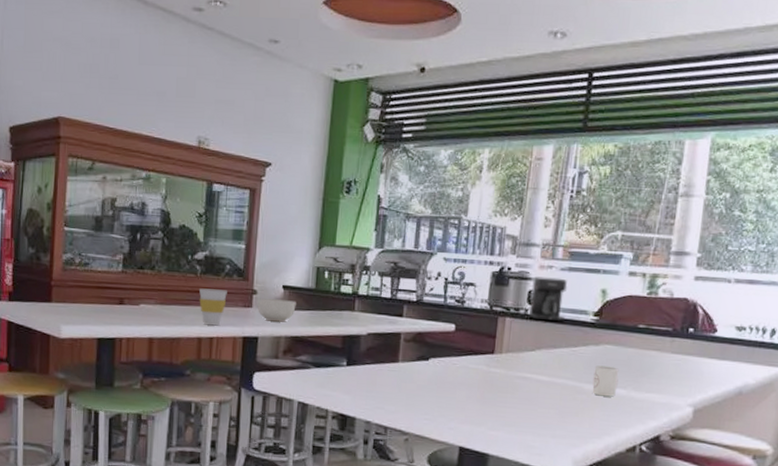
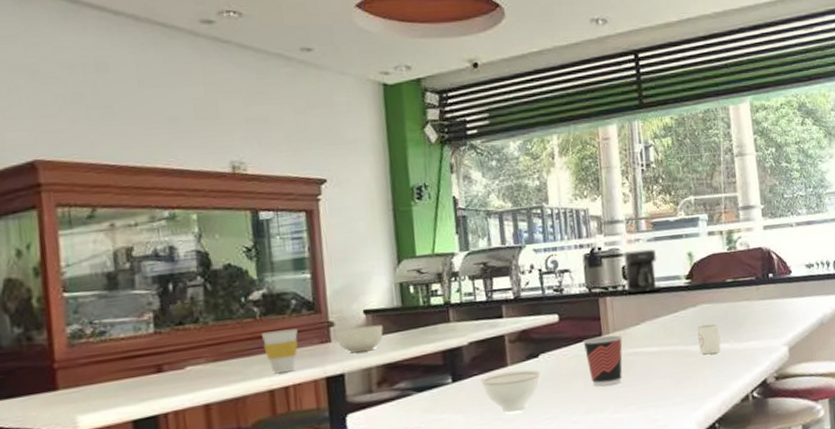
bowl: none [371,366,428,406] -> present [480,369,541,413]
cup: none [474,353,515,403] -> present [583,335,623,387]

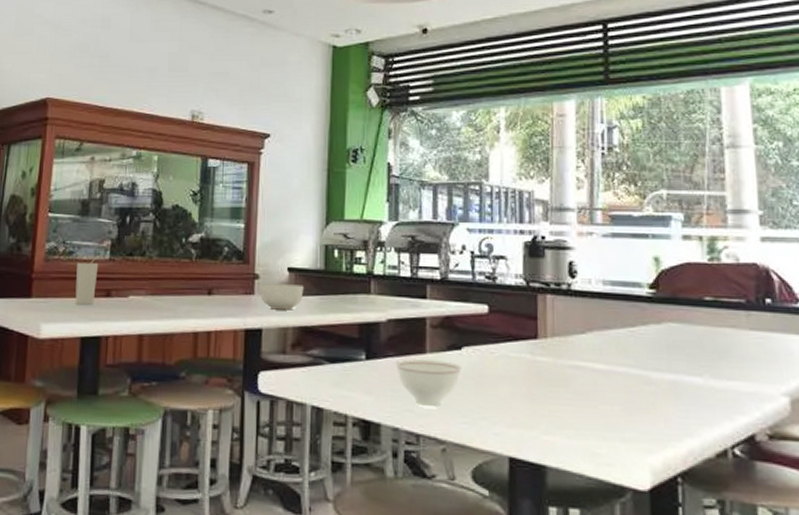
cup: none [113,330,143,388] -> present [75,255,99,306]
cup: present [262,328,299,374] -> none [194,275,226,318]
cup: present [583,335,623,387] -> none [514,338,563,400]
coffee maker: present [623,249,661,294] -> none [571,245,616,297]
mug: present [697,323,721,355] -> none [660,348,692,387]

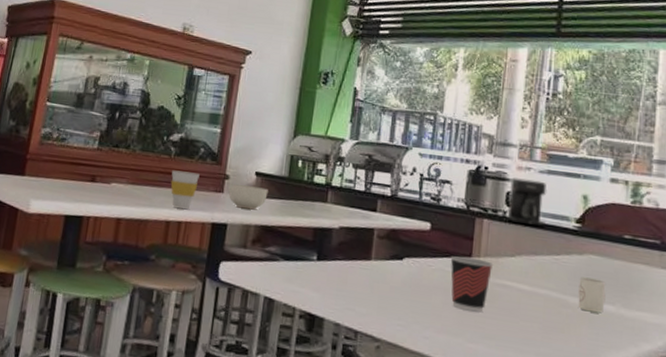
cup: present [75,255,99,306] -> none [63,144,89,188]
cup: none [194,275,226,318] -> present [170,170,200,210]
bowl: present [395,359,462,408] -> none [342,263,401,309]
cup: none [514,338,563,400] -> present [450,256,494,313]
coffee maker: none [571,245,616,297] -> present [507,177,547,227]
mug: none [660,348,692,387] -> present [578,277,606,314]

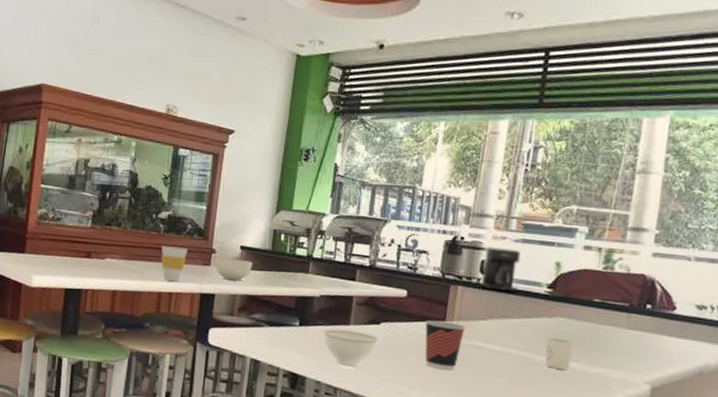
bowl: none [342,263,401,309] -> present [323,328,378,368]

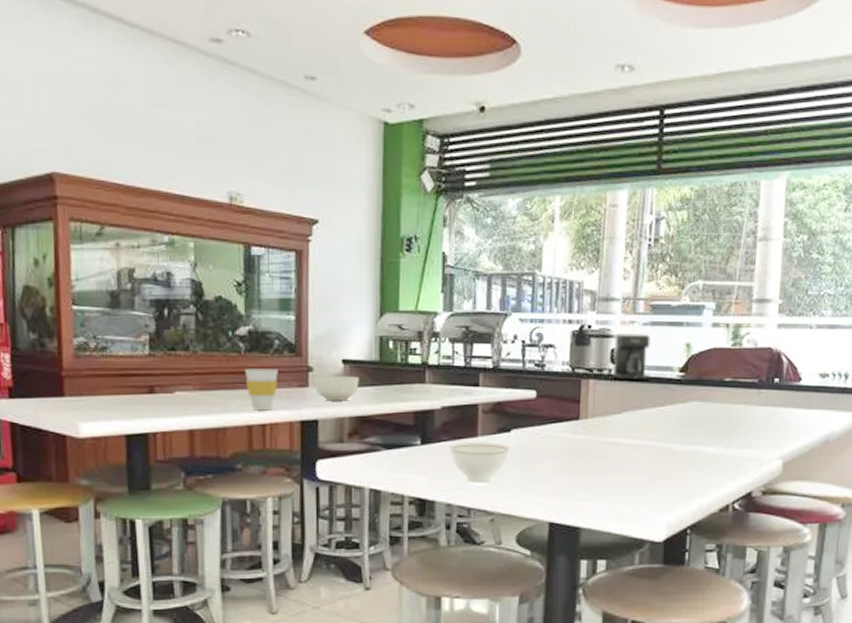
cup: present [425,320,466,371] -> none [558,420,601,472]
mug: present [545,337,573,370] -> none [682,424,708,456]

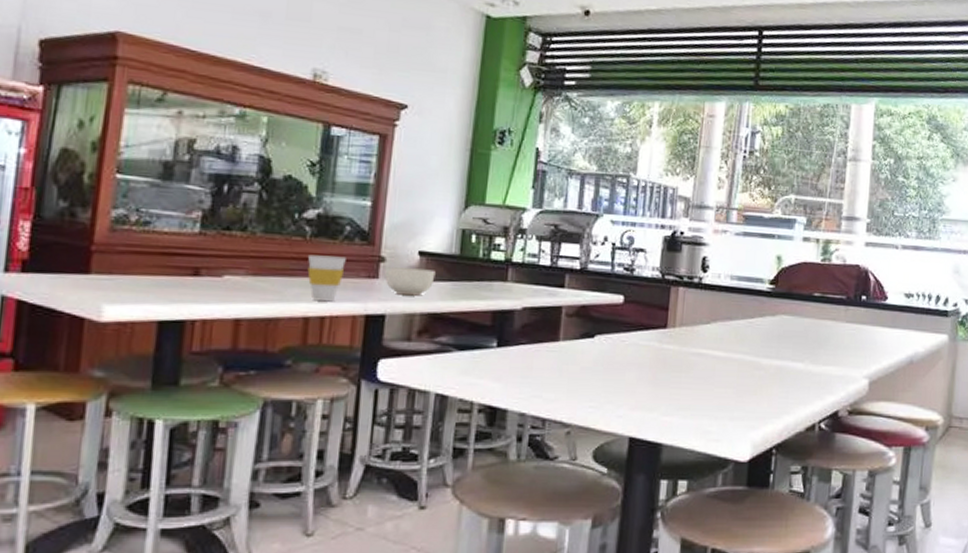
bowl: present [449,443,510,484] -> none [527,347,593,393]
coffee maker: present [612,333,651,380] -> none [702,242,743,291]

